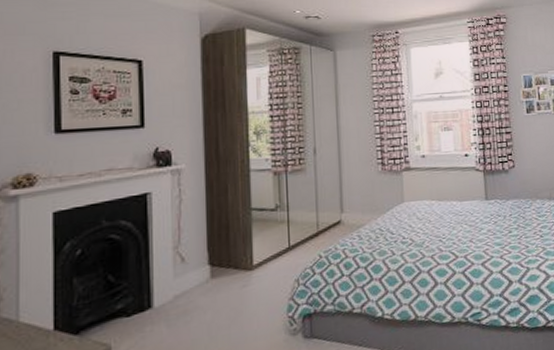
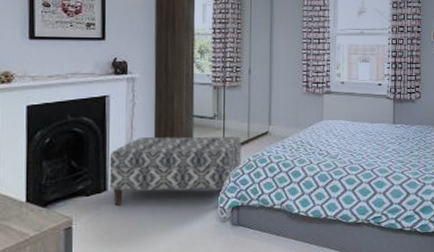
bench: none [153,229,311,327] -> present [109,136,241,207]

